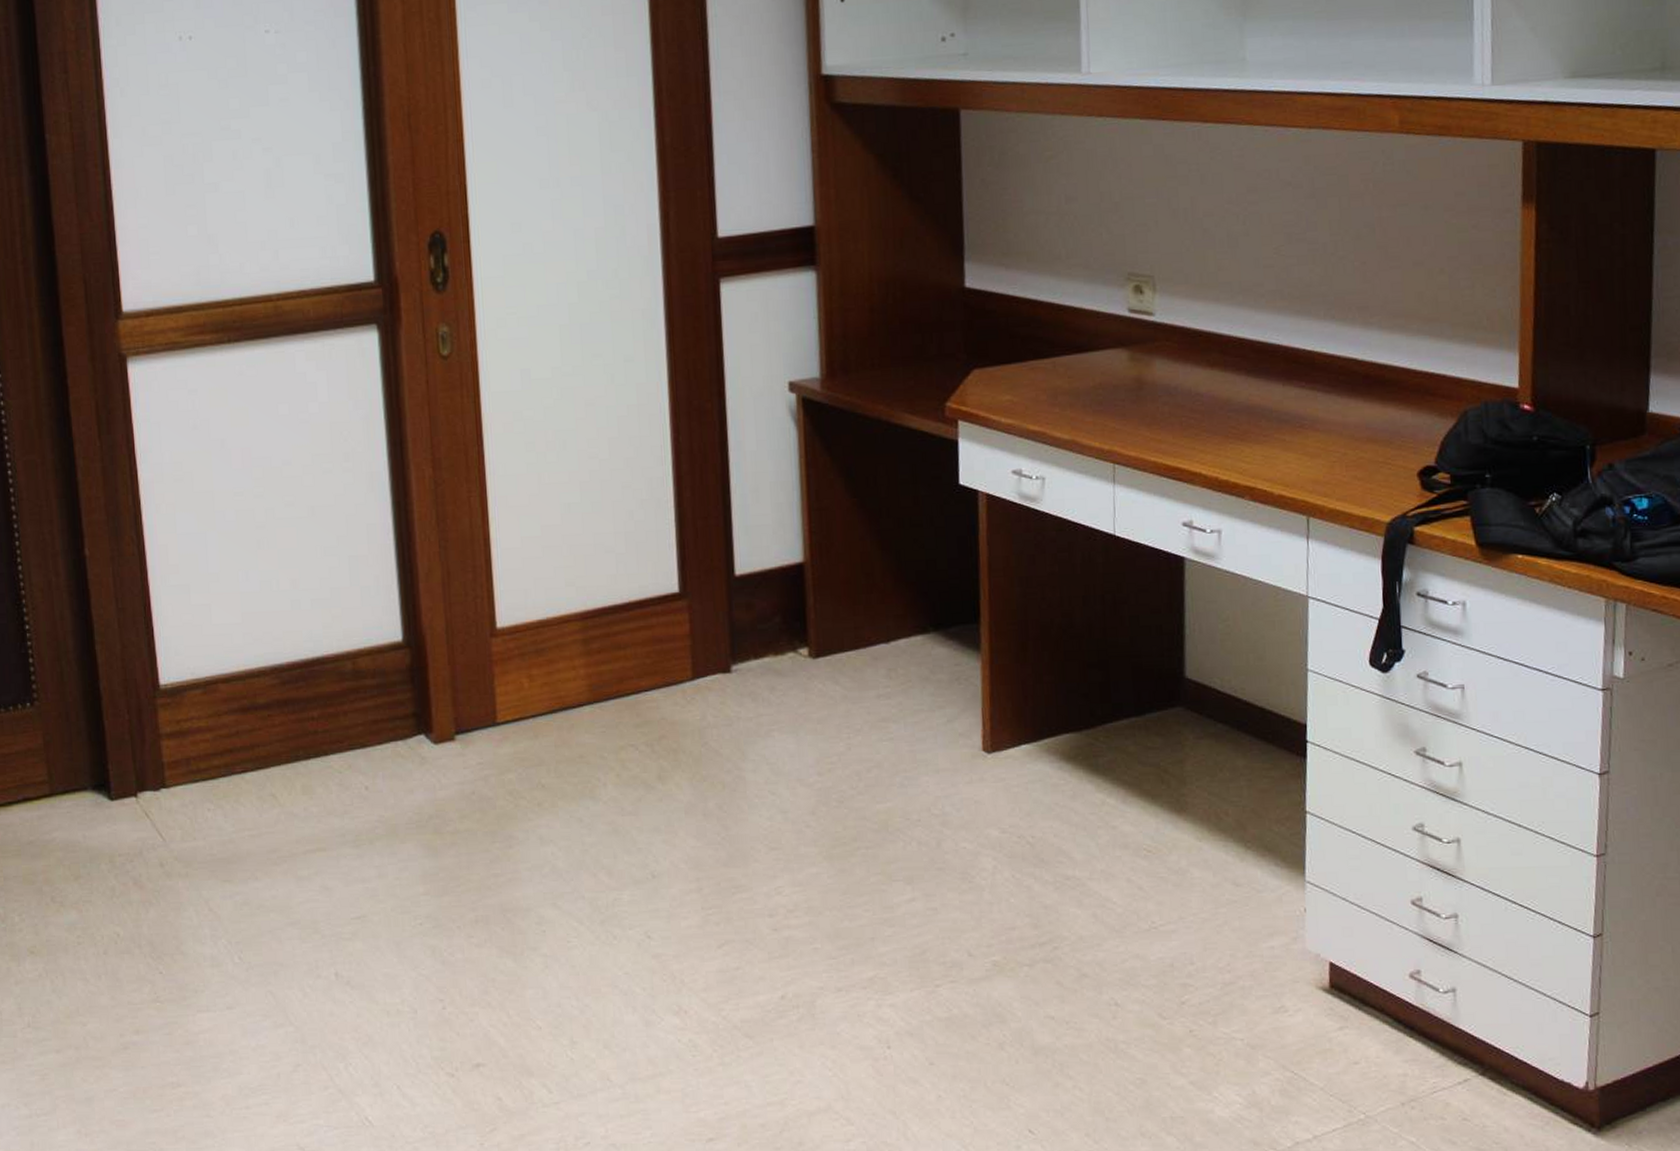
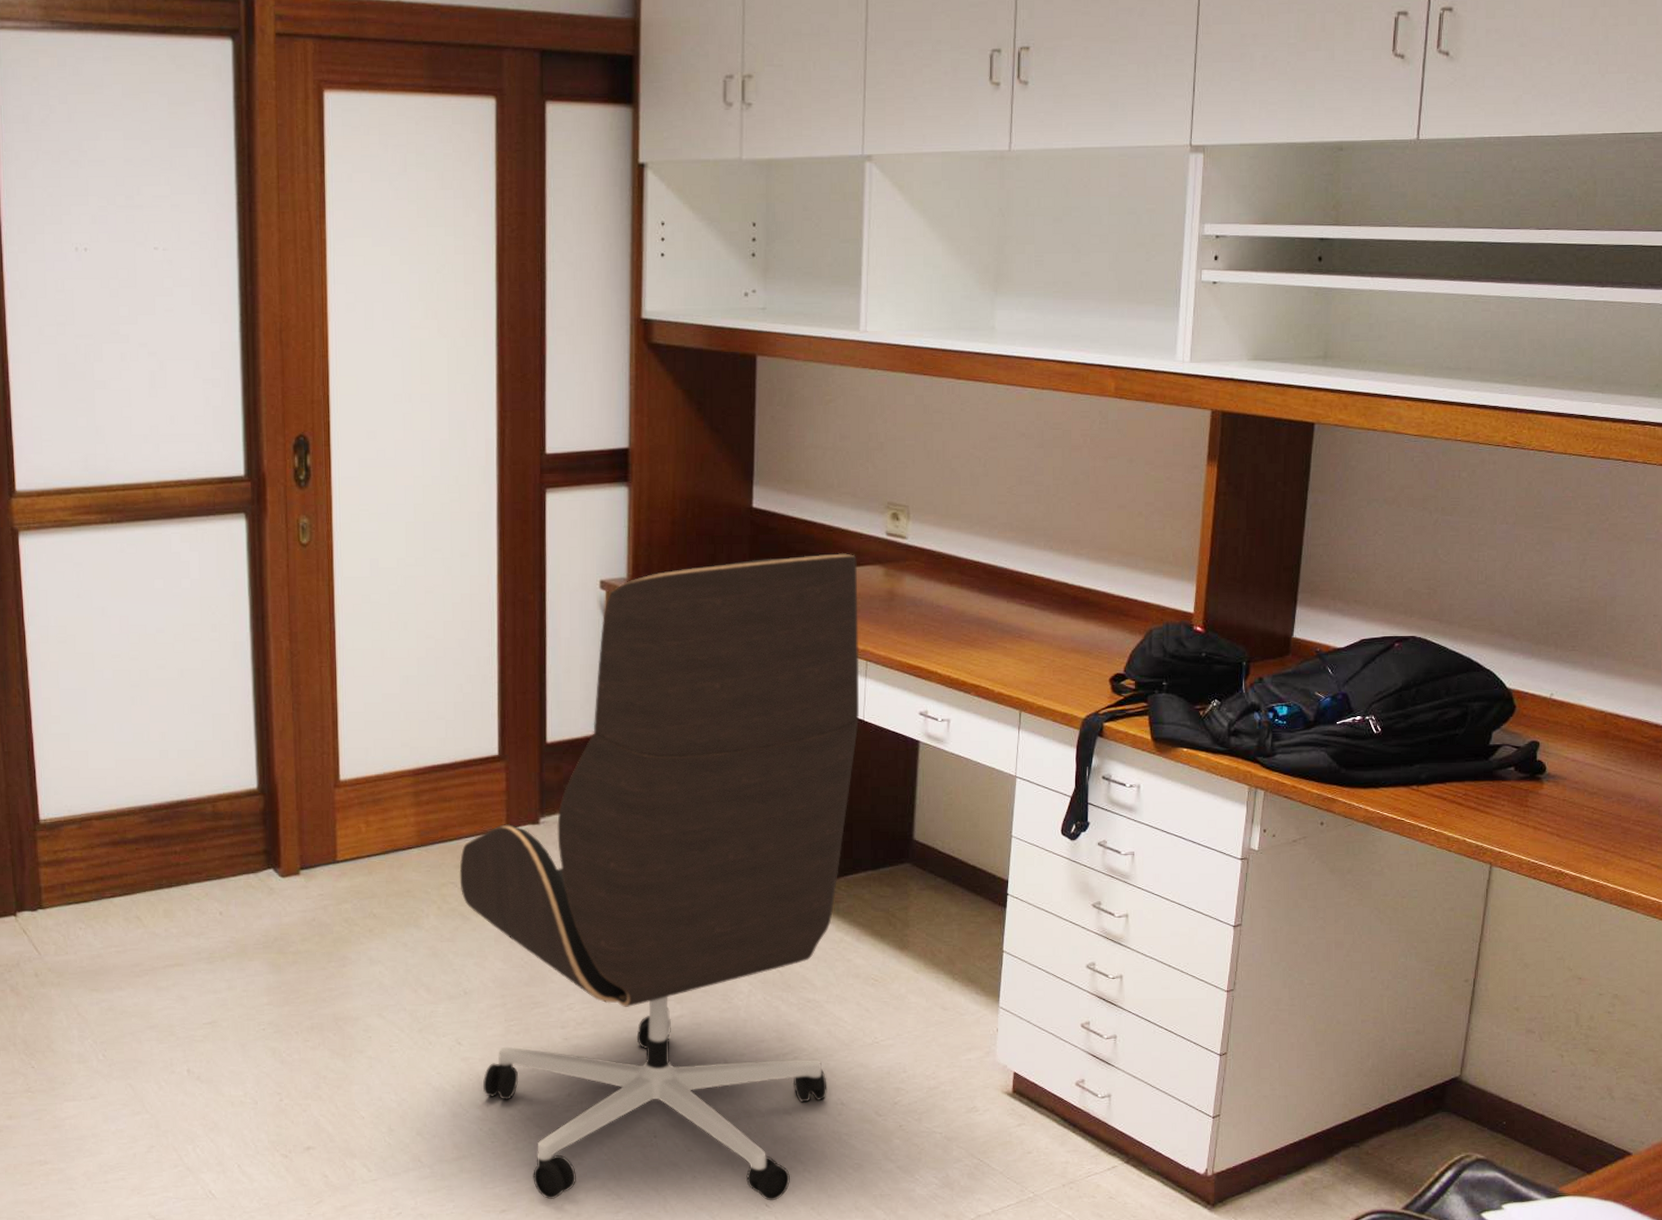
office chair: none [639,335,1109,1126] -> present [459,552,860,1201]

